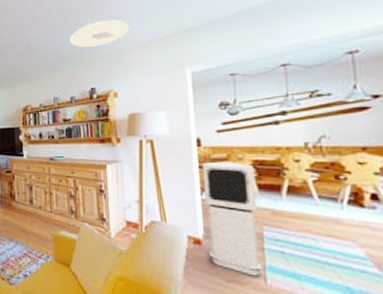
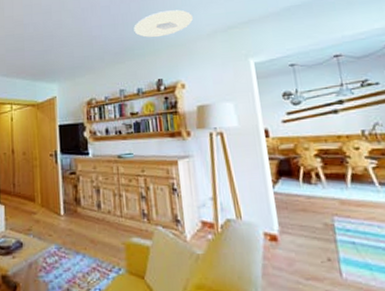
air purifier: present [201,161,262,276] -> none [271,151,337,271]

